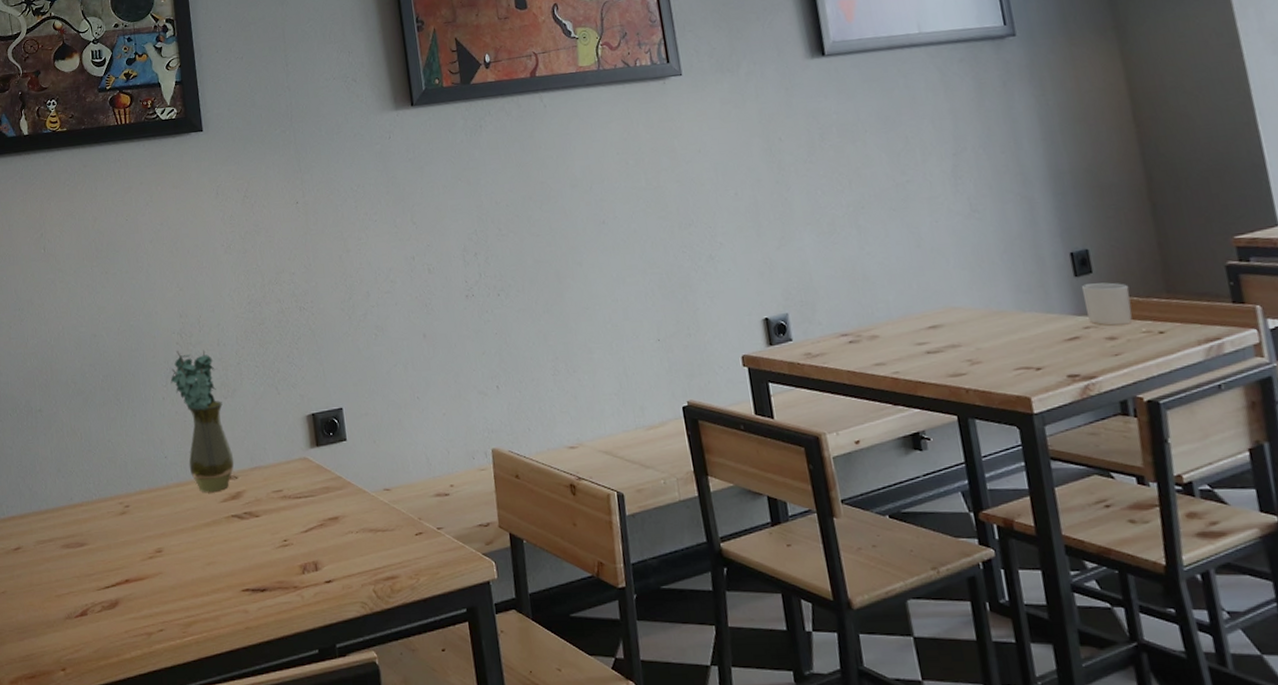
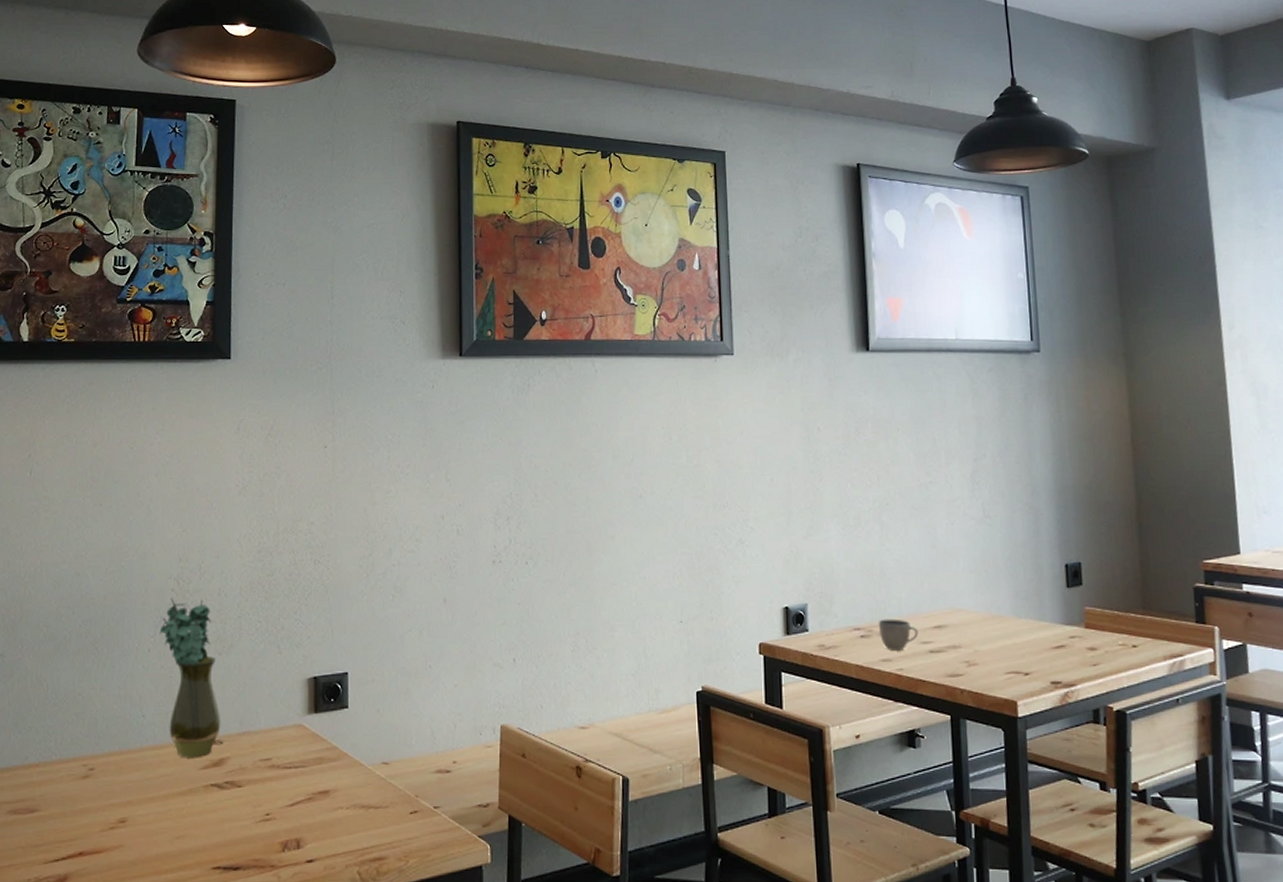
cup: none [866,322,912,354] -> present [878,619,919,650]
mug: present [1081,282,1133,327] -> none [1071,595,1112,638]

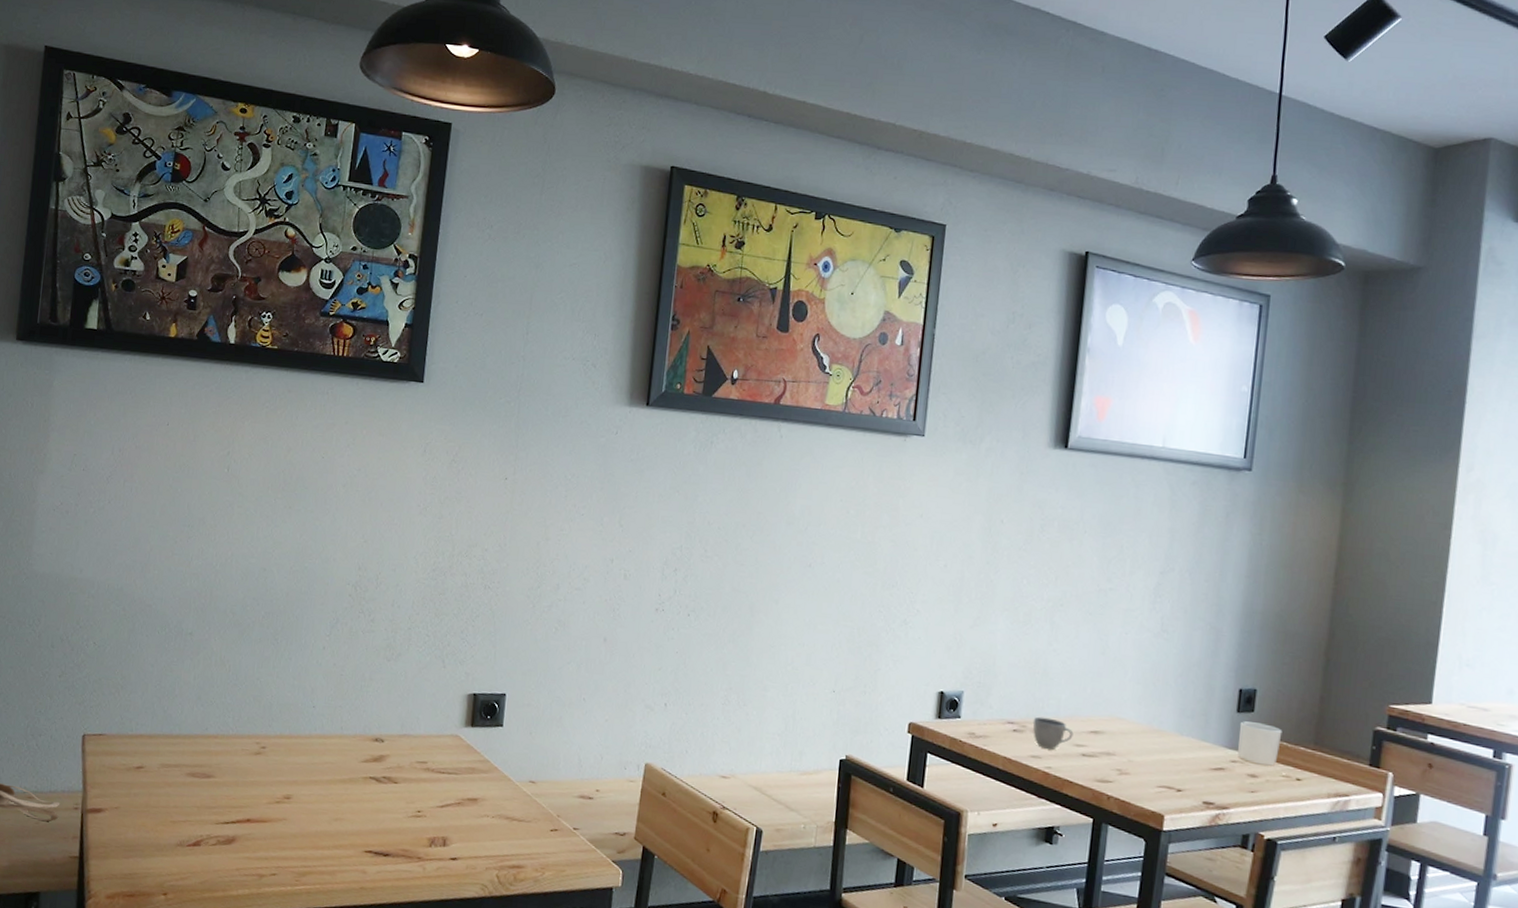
vase: present [159,598,221,757] -> none [334,603,384,751]
mug: none [1071,595,1112,638] -> present [1237,721,1283,767]

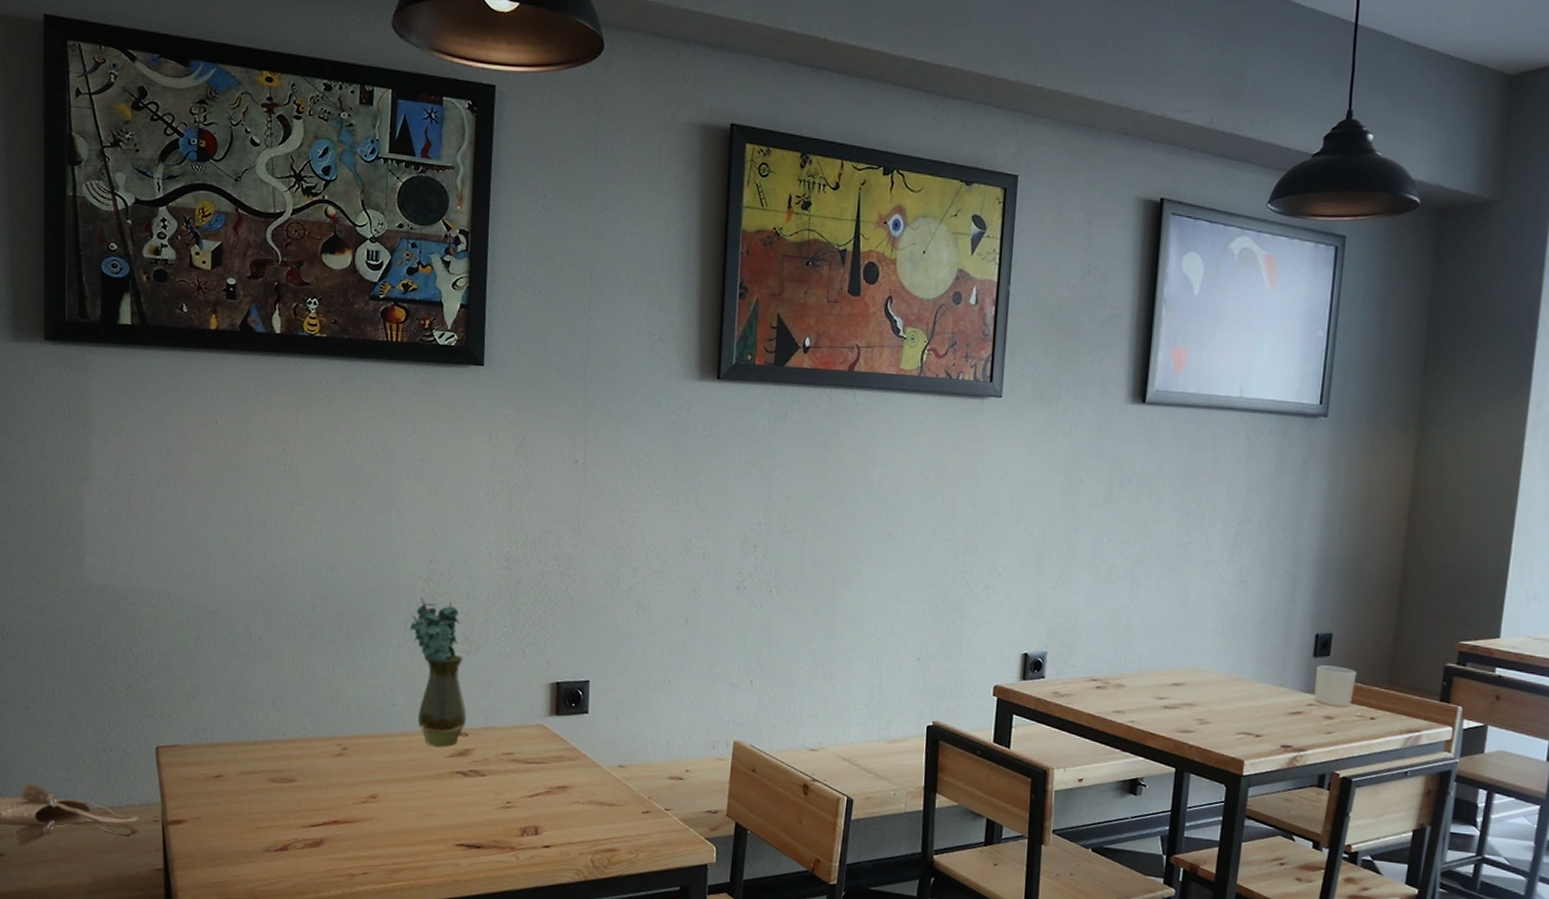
vase: none [334,603,384,751] -> present [409,598,467,746]
cup: present [1032,716,1074,750] -> none [1115,672,1156,704]

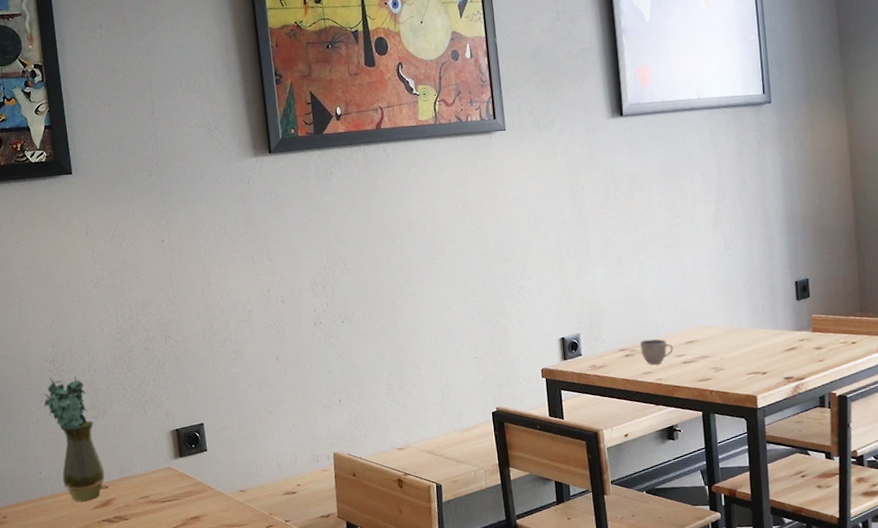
cup: none [1115,672,1156,704] -> present [639,339,674,365]
mug: present [1313,665,1357,708] -> none [800,304,835,339]

